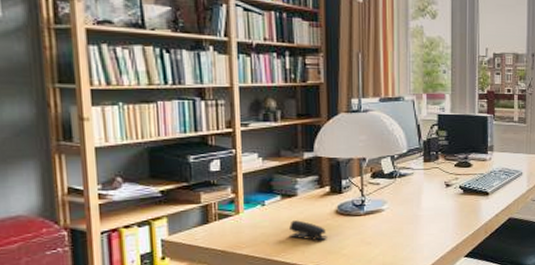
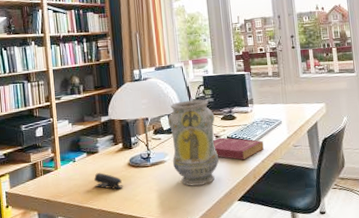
vase: none [389,141,448,240] -> present [167,99,219,186]
book: none [443,186,499,213] -> present [213,137,264,160]

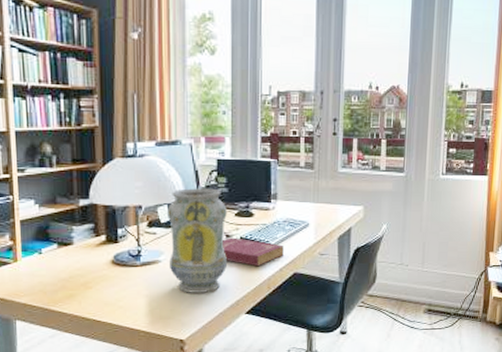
stapler: present [93,173,123,190] -> none [65,270,104,292]

